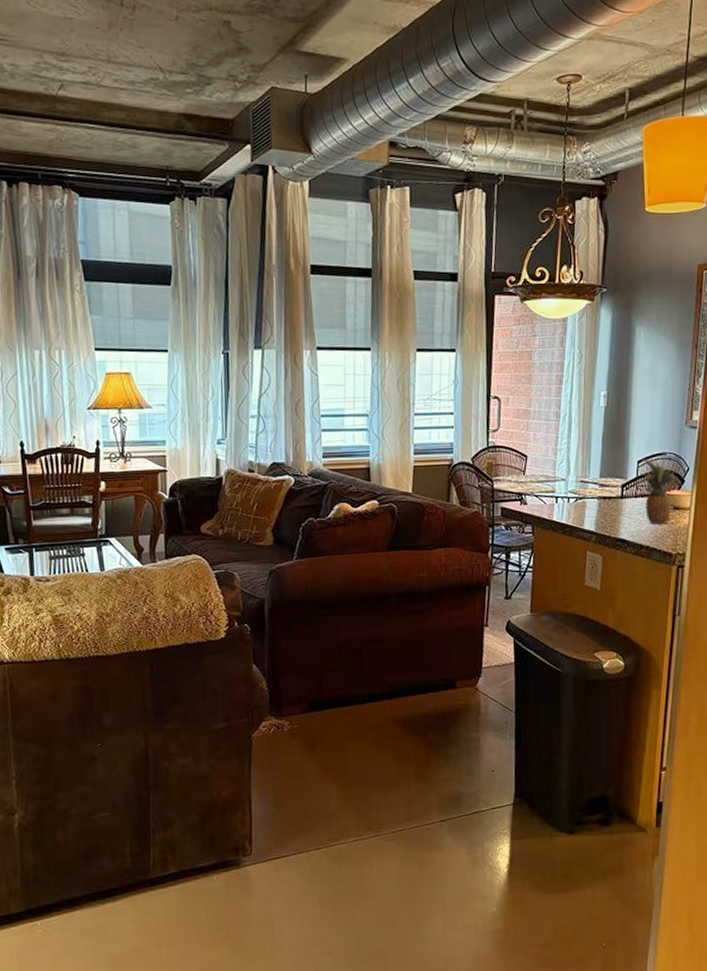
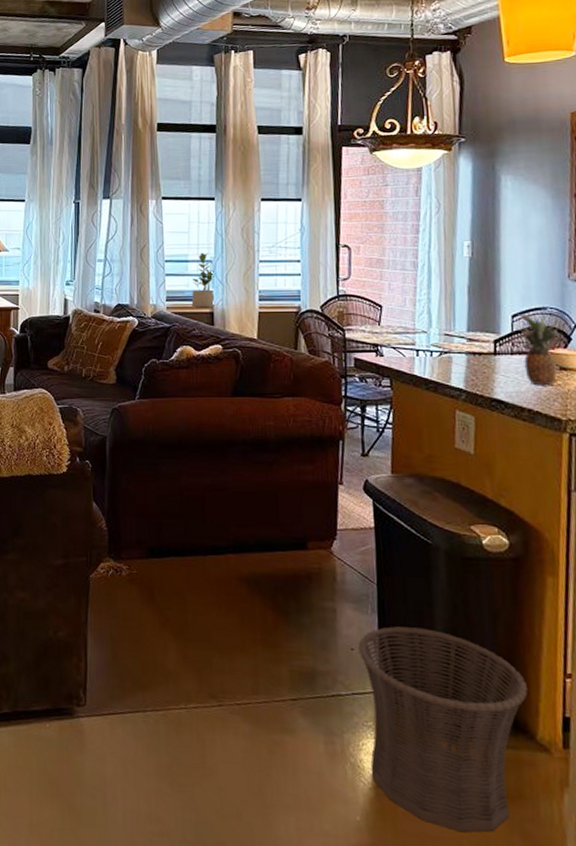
potted plant: none [348,406,372,464] -> present [191,252,216,308]
basket: none [498,745,633,906] -> present [358,626,529,833]

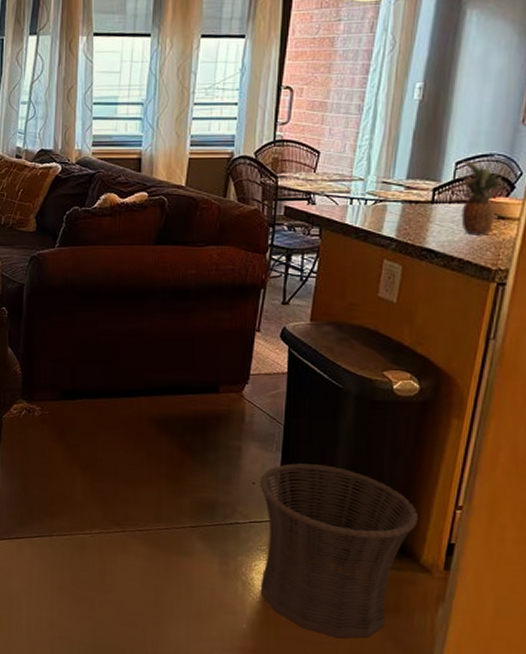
potted plant: present [191,252,216,308] -> none [118,94,146,153]

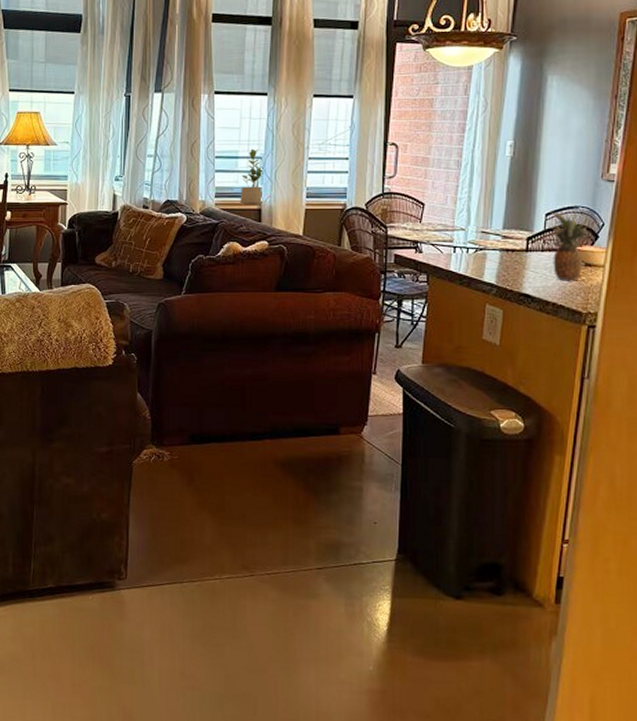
potted plant: none [118,94,146,153] -> present [240,148,265,204]
basket: present [260,463,419,639] -> none [381,502,530,677]

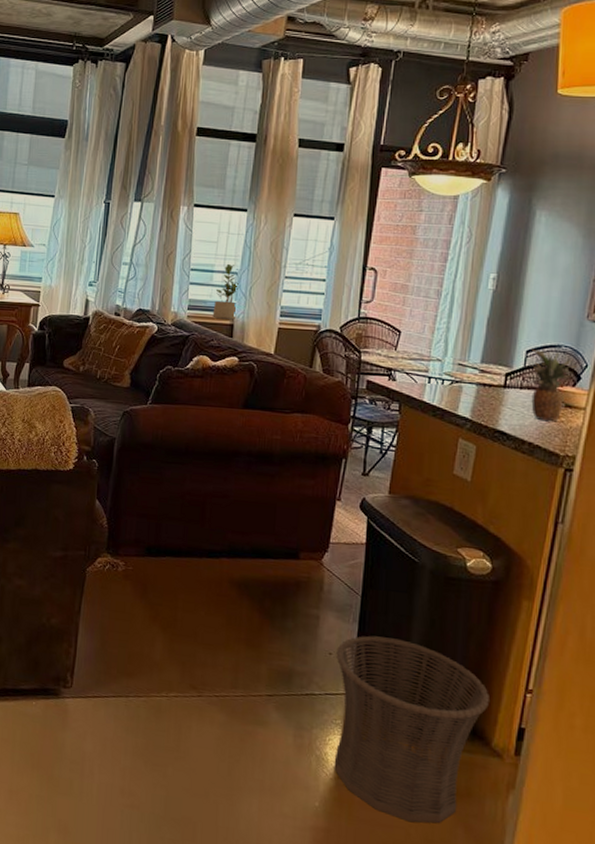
basket: none [381,502,530,677] -> present [334,635,491,824]

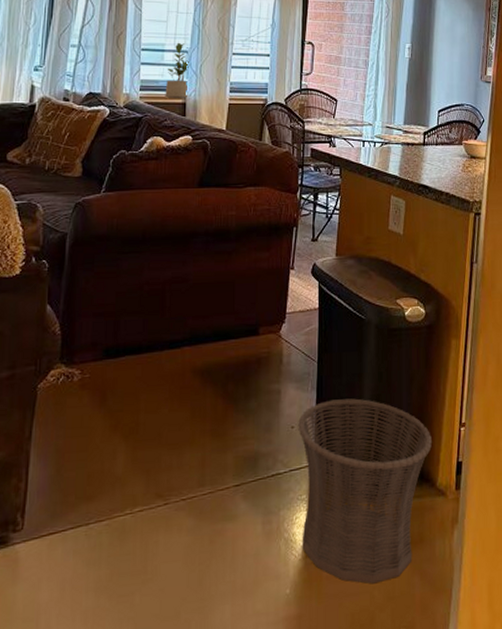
fruit: present [531,349,578,421] -> none [442,109,477,171]

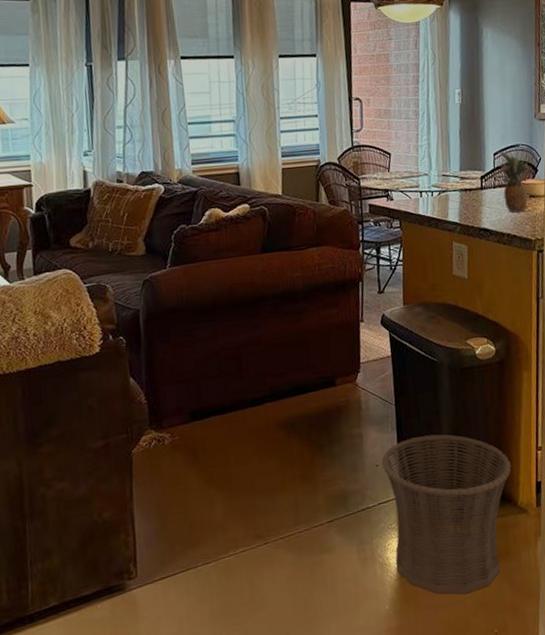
potted plant: present [165,42,190,98] -> none [216,112,241,169]
fruit: none [442,109,477,171] -> present [497,151,534,213]

